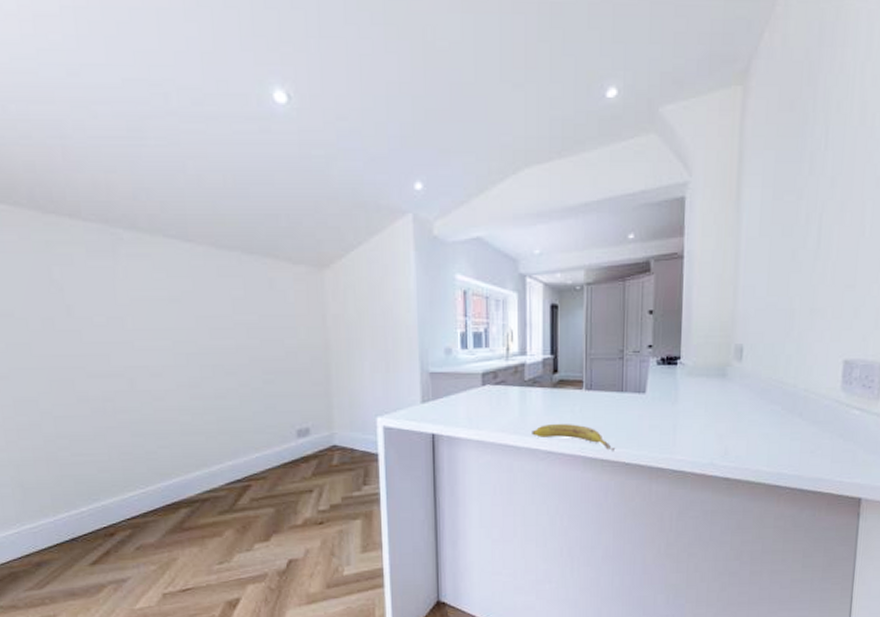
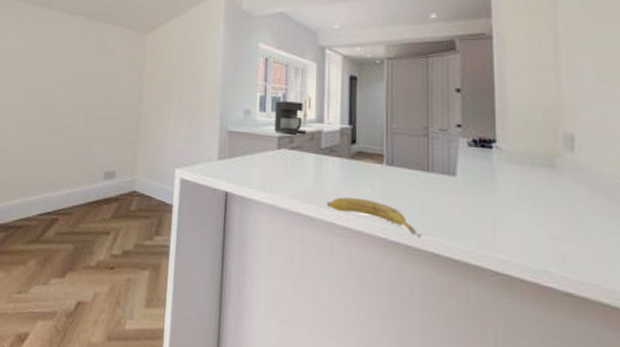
coffee maker: none [478,336,510,370] -> present [275,100,307,135]

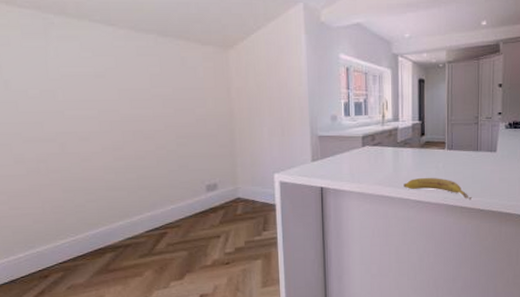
coffee maker: present [275,100,307,135] -> none [358,105,385,134]

